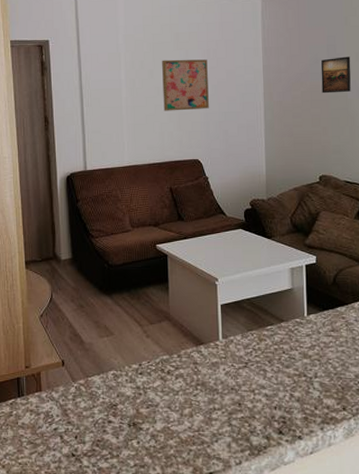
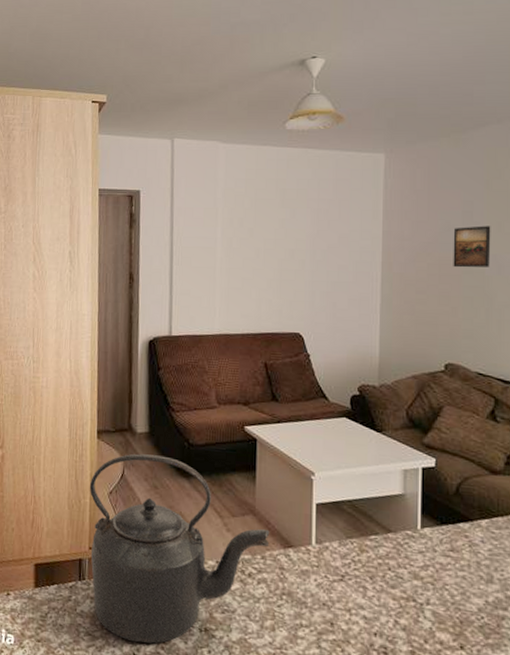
kettle: none [21,278,184,444] -> present [89,453,270,644]
wall art: present [162,59,209,111] -> none [263,218,317,277]

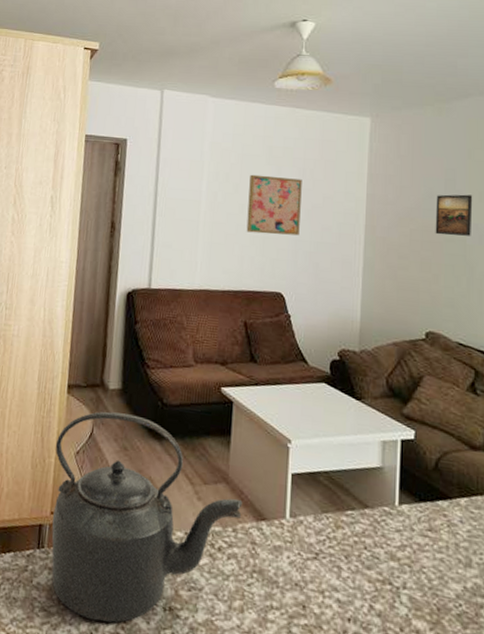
wall art: none [263,218,317,277] -> present [246,174,302,236]

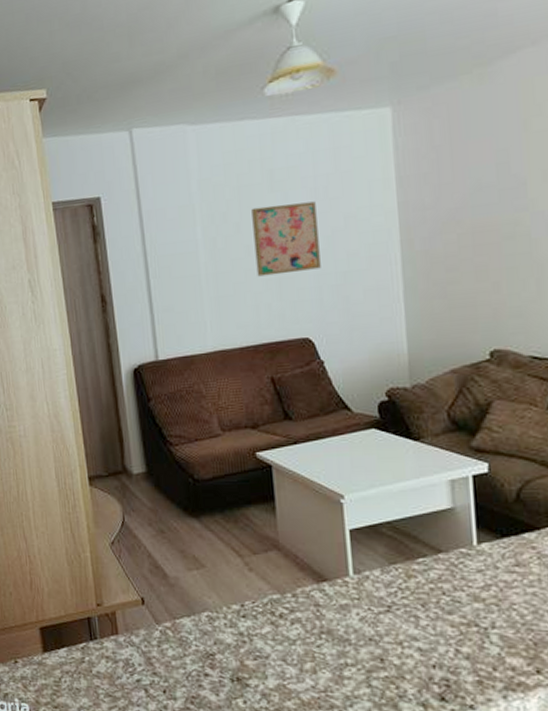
kettle: present [51,411,243,623] -> none [87,496,300,700]
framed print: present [435,194,473,236] -> none [486,176,536,234]

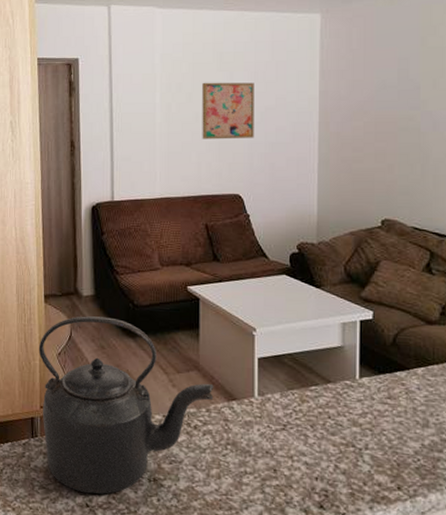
kettle: none [87,496,300,700] -> present [38,316,214,494]

